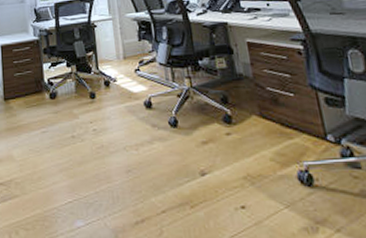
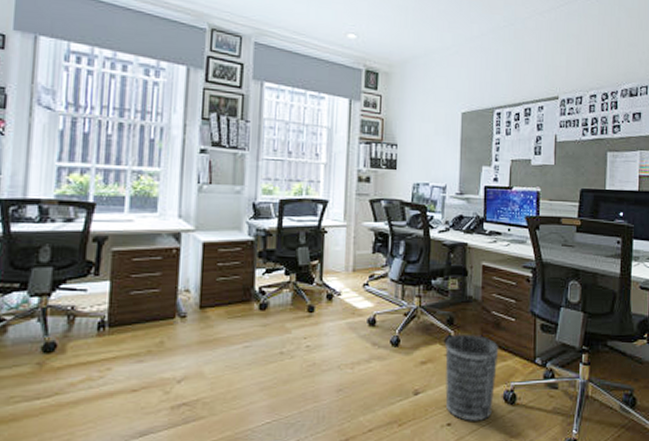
wastebasket: none [223,111,288,206] -> present [445,334,499,422]

